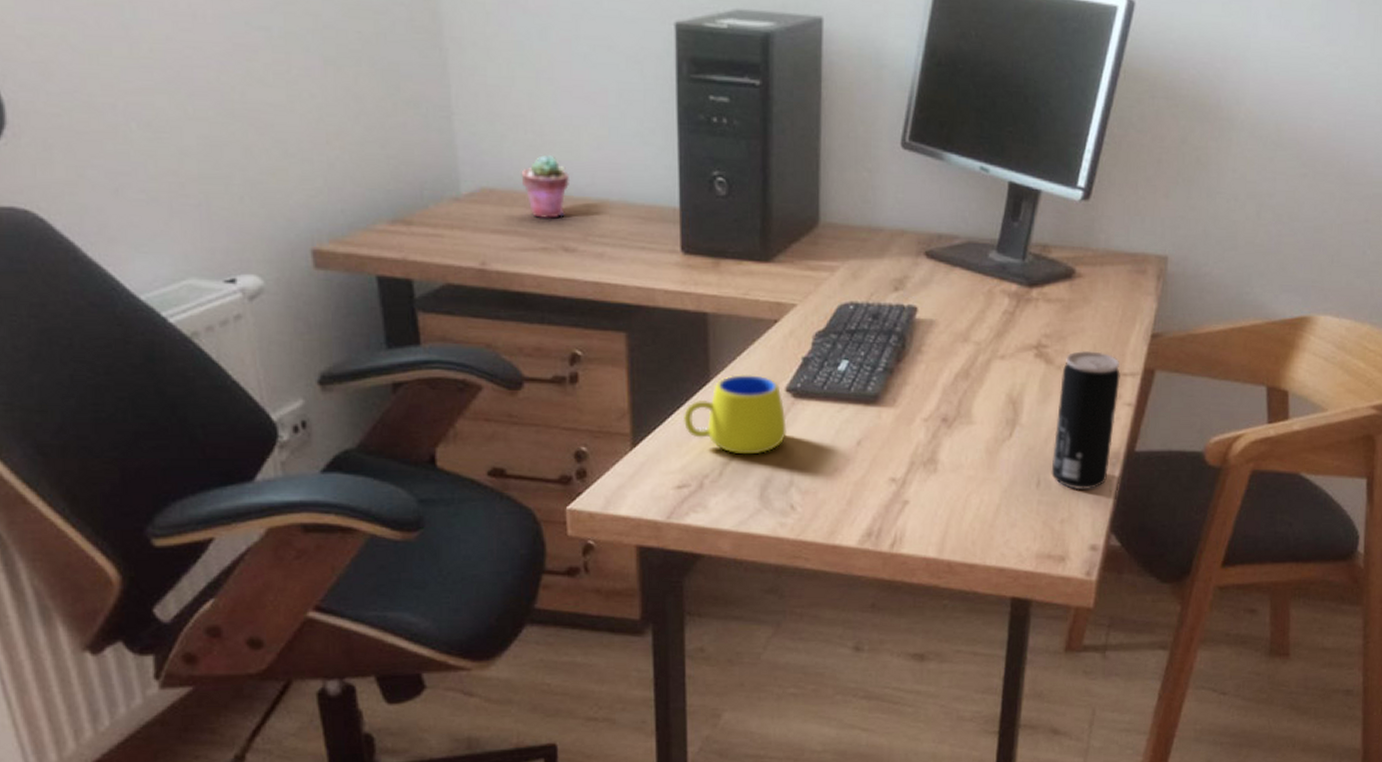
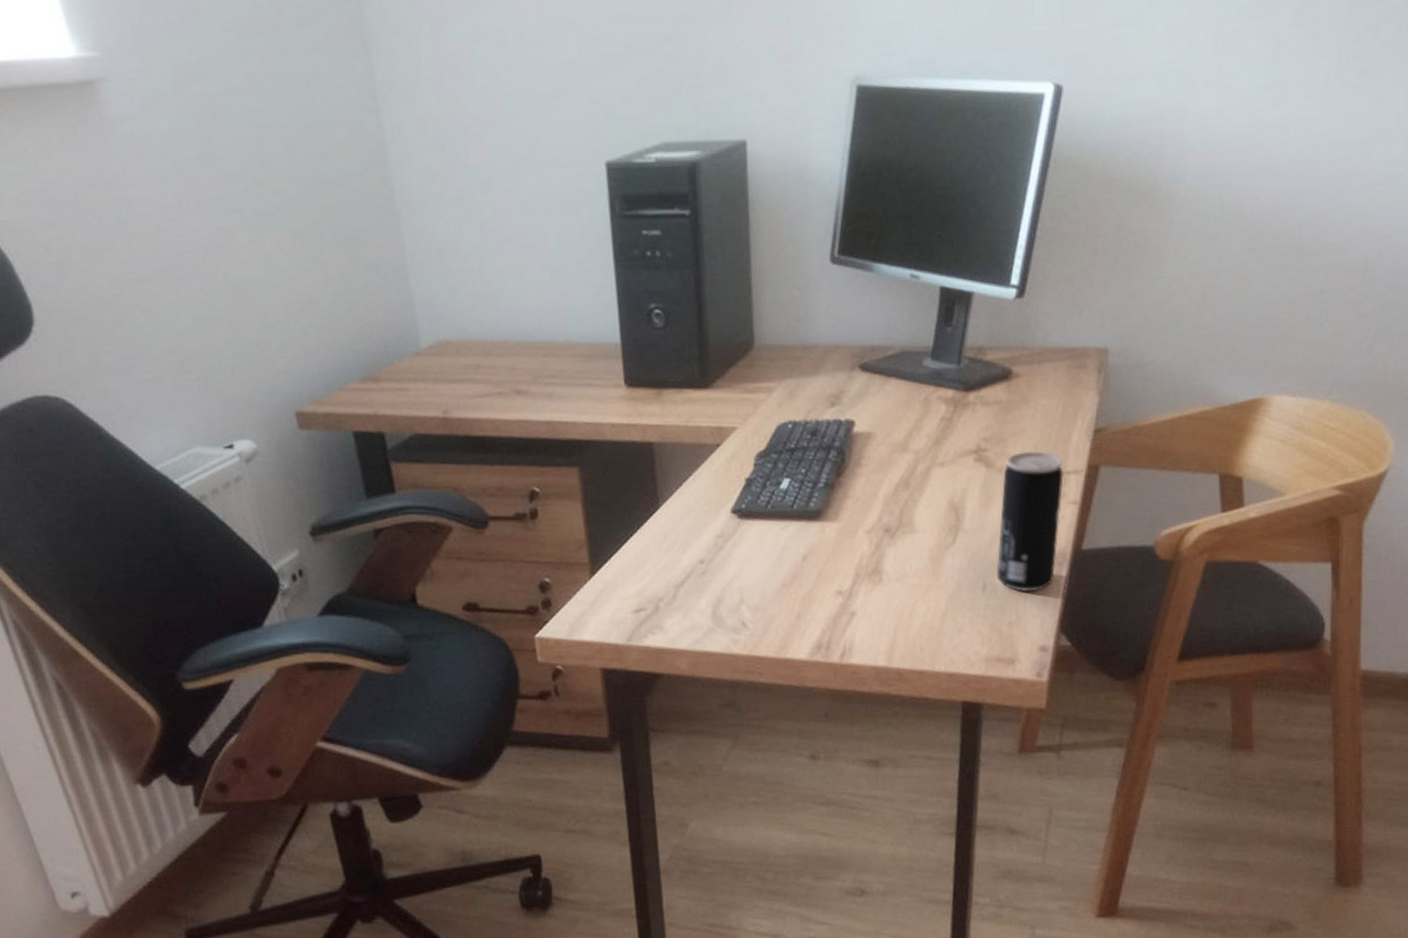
potted succulent: present [521,155,569,218] -> none [473,304,518,365]
mug: present [683,375,786,455] -> none [636,499,734,577]

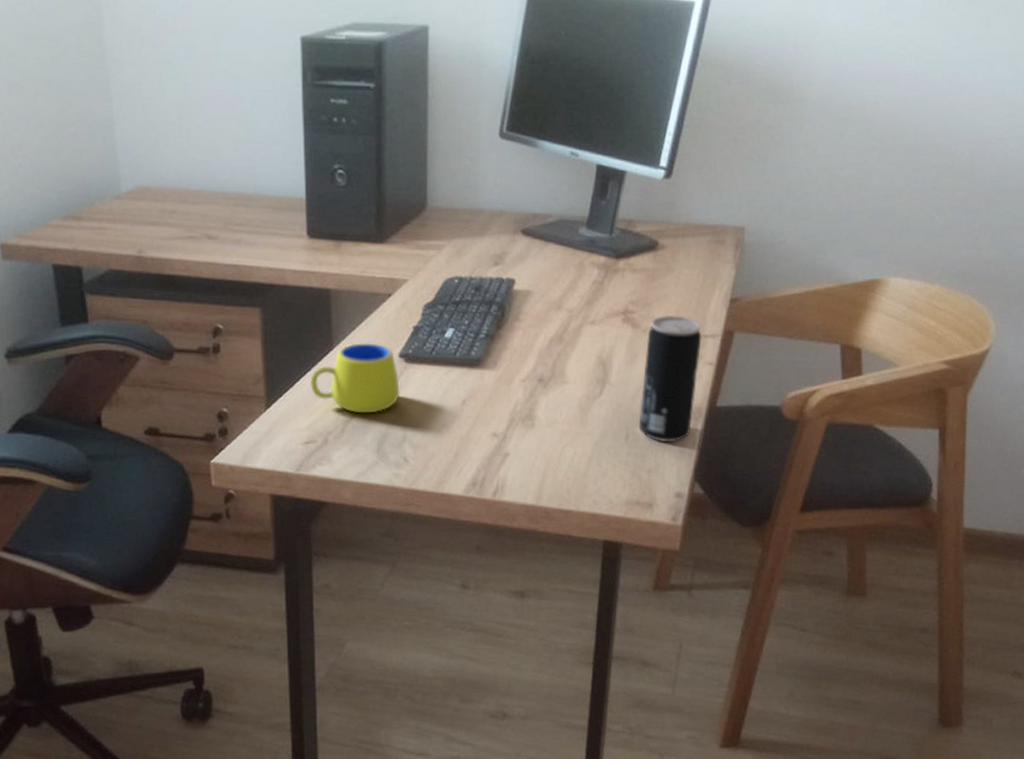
mug: none [636,499,734,577] -> present [309,343,400,414]

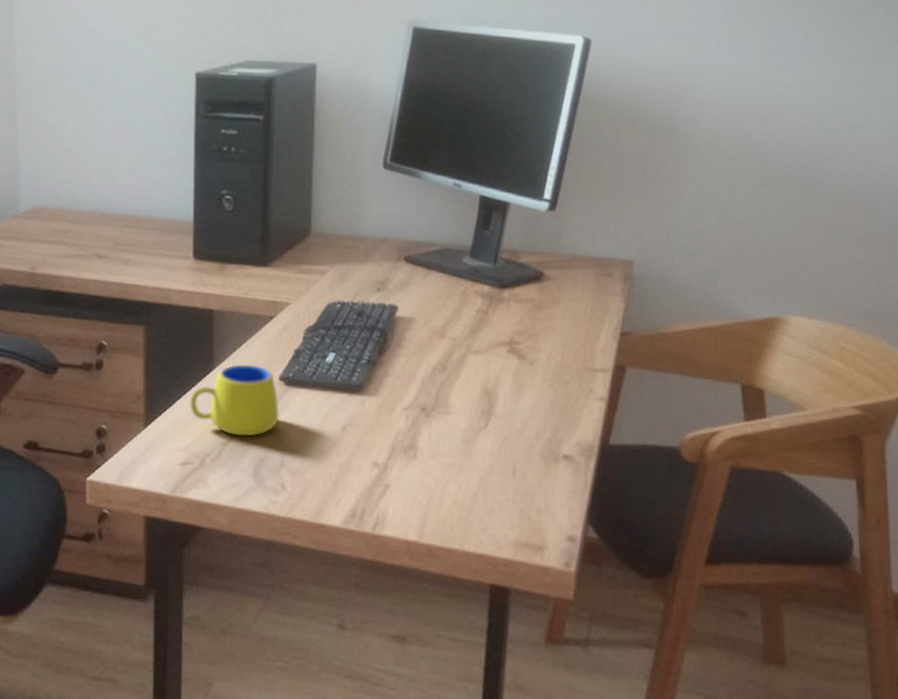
beverage can: present [638,314,702,443] -> none [526,347,592,481]

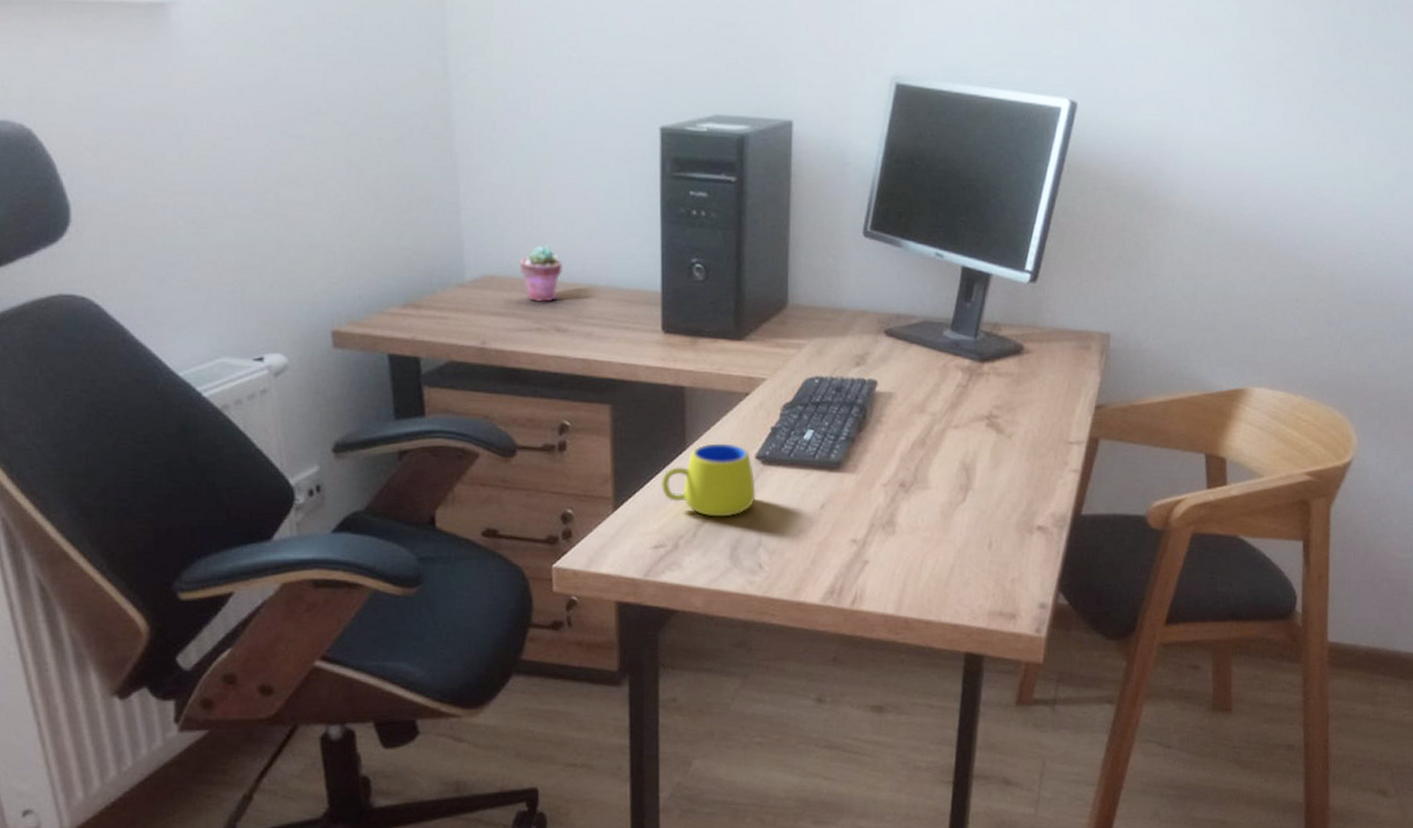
potted succulent: none [67,180,105,231] -> present [519,245,562,302]

